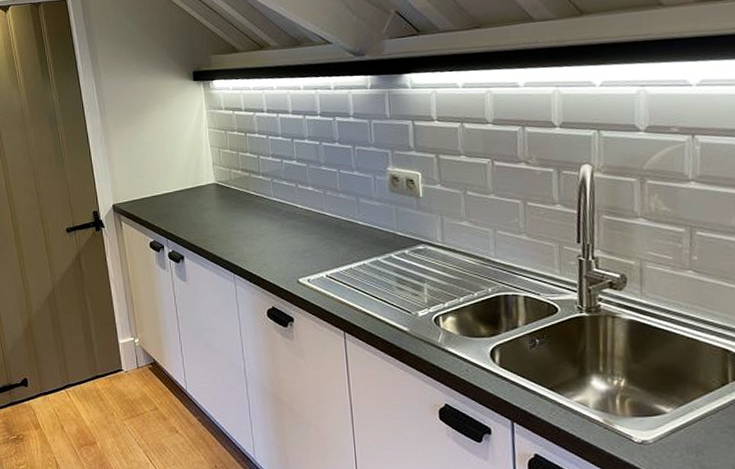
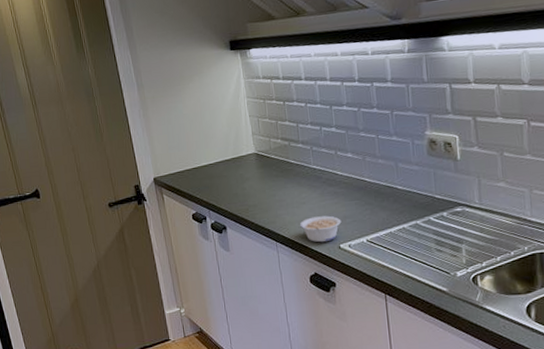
legume: none [258,249,301,276] -> present [299,215,342,243]

